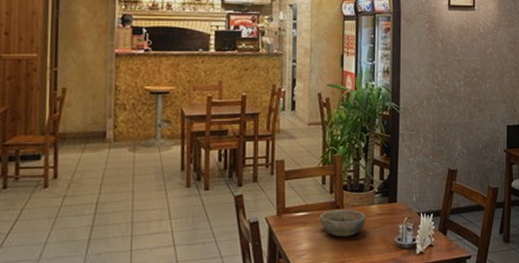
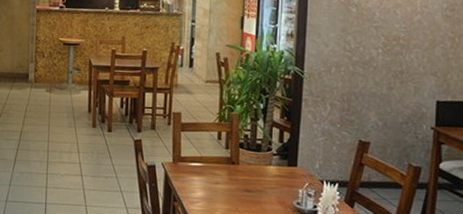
bowl: present [319,209,367,237] -> none [214,164,264,193]

